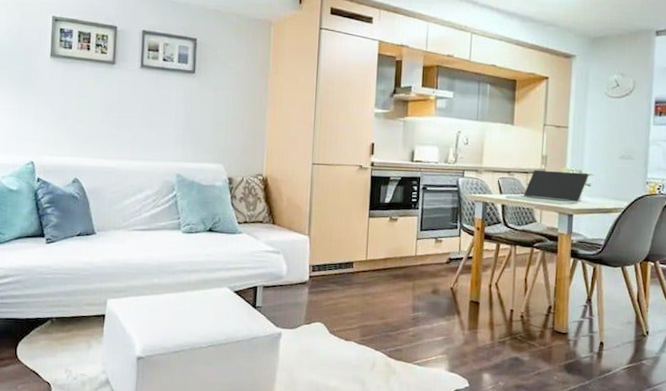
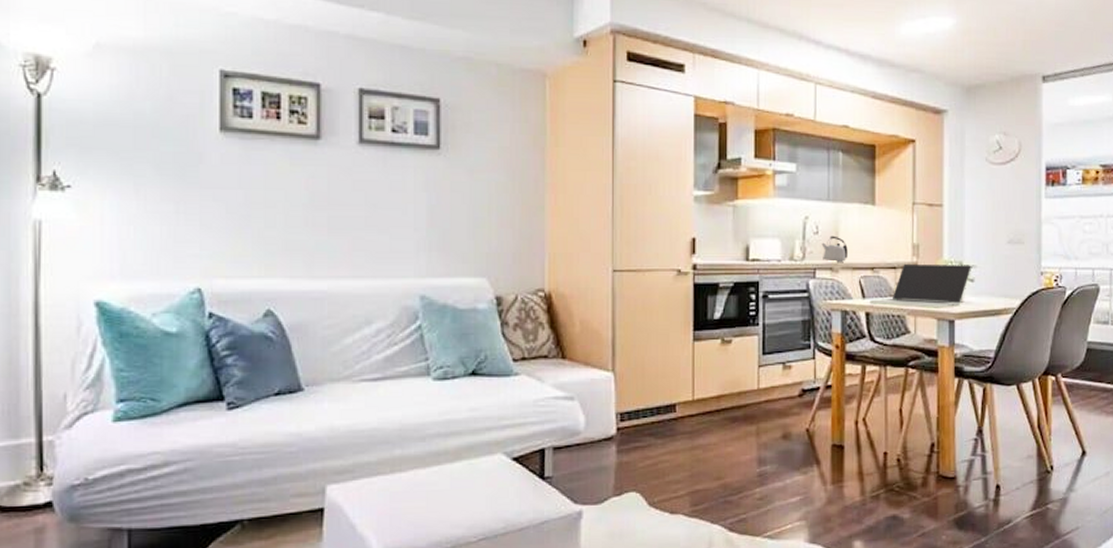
kettle: none [470,146,490,167] -> present [821,235,848,263]

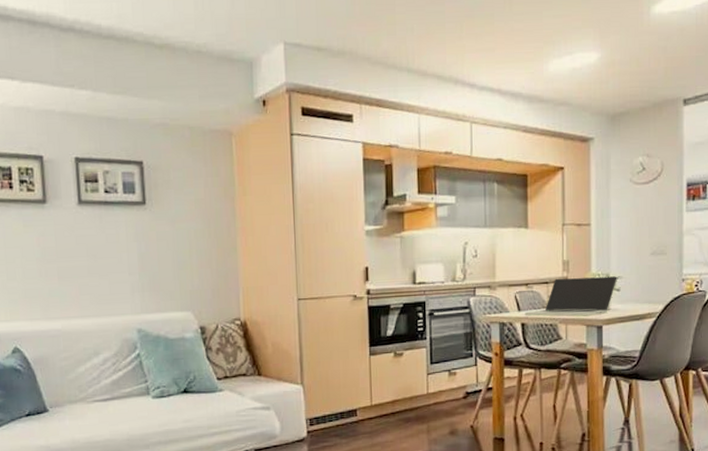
kettle: present [821,235,848,263] -> none [480,257,504,282]

